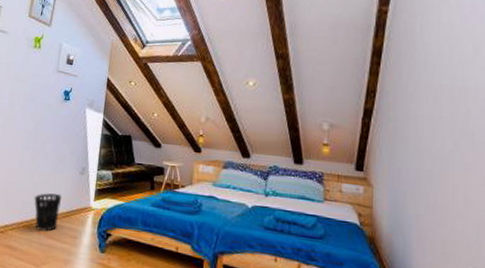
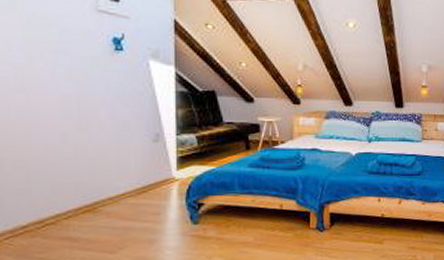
wastebasket: present [34,193,62,231] -> none [93,167,133,213]

